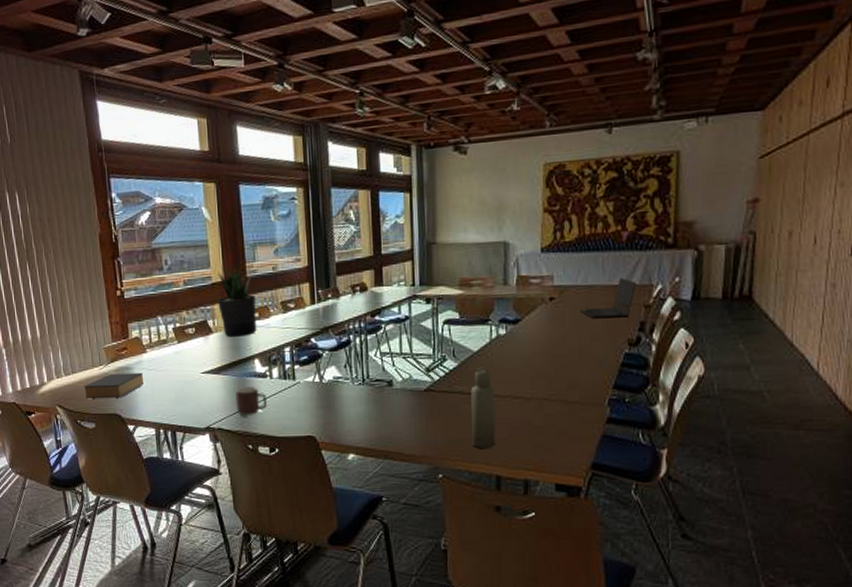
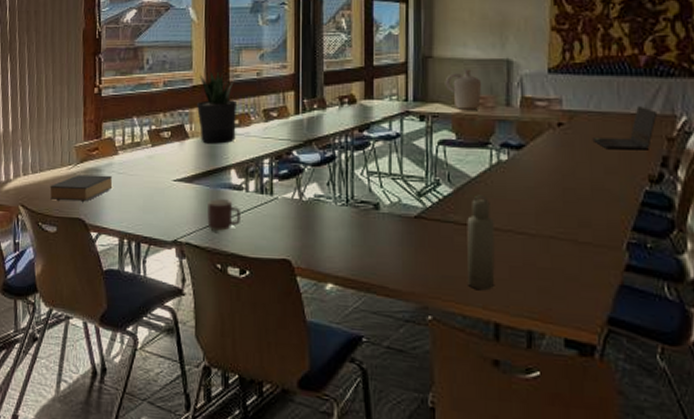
water jug: none [448,252,481,291] -> present [445,69,481,109]

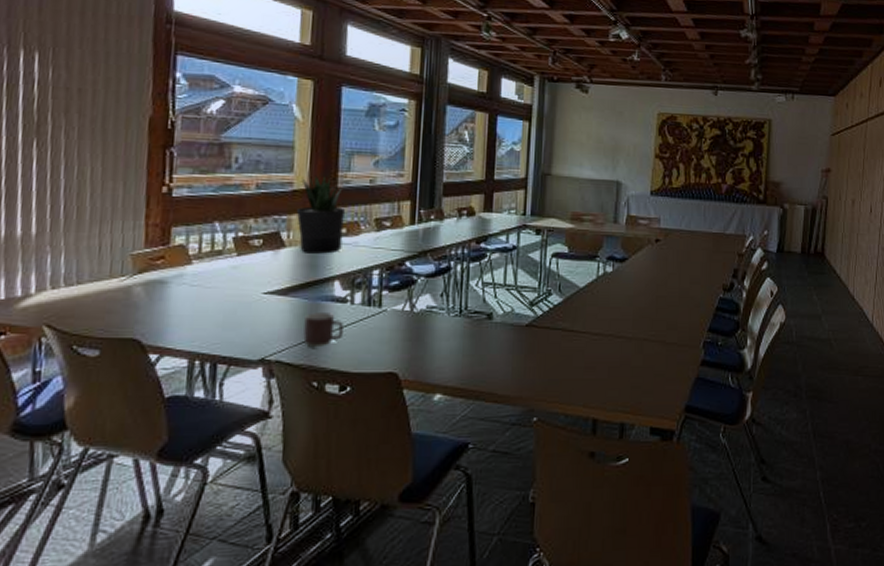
book: present [50,174,113,202] -> none [91,287,183,319]
water jug: present [445,69,481,109] -> none [561,187,593,225]
bottle: present [466,195,495,291] -> none [570,303,597,391]
laptop: present [592,107,657,150] -> none [682,227,731,264]

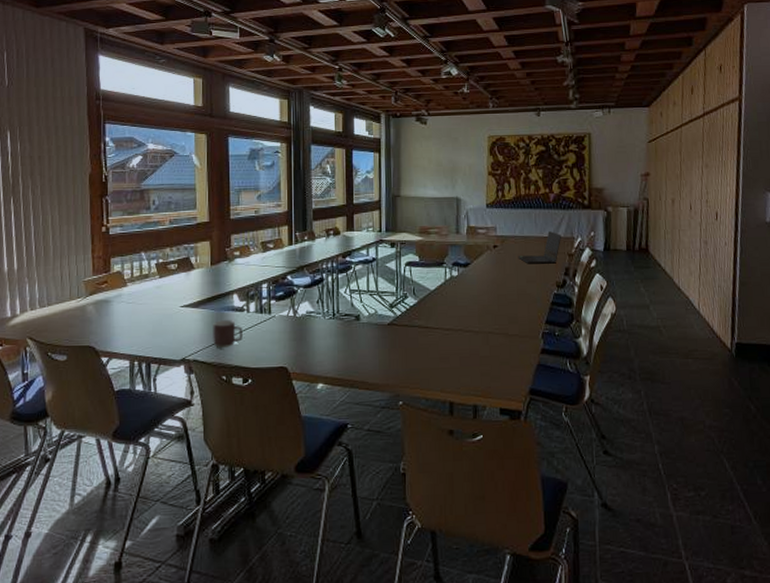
planter: present [297,172,345,254] -> none [202,208,237,273]
laptop: none [682,227,731,264] -> present [518,231,561,264]

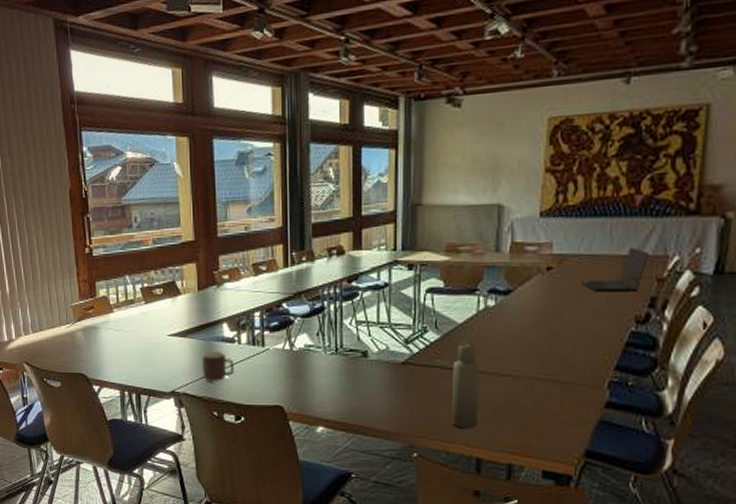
bottle: none [428,303,450,378] -> present [451,340,479,429]

